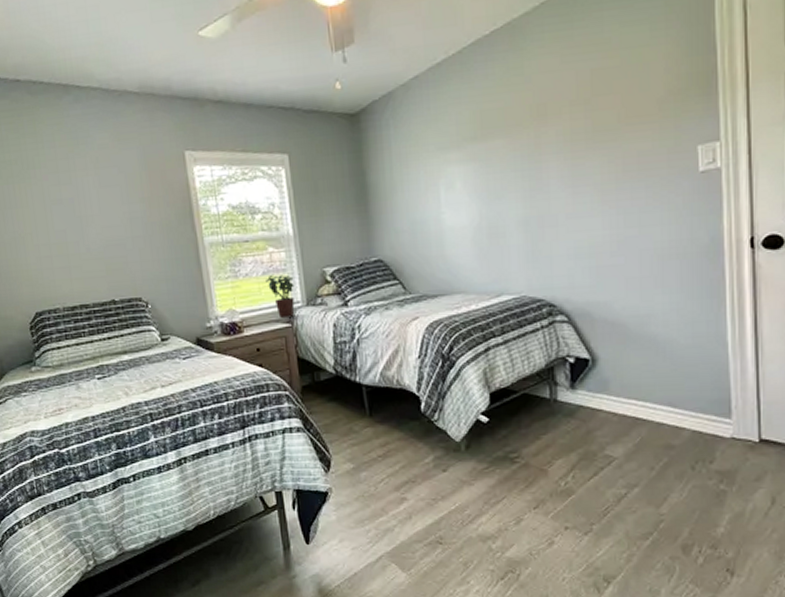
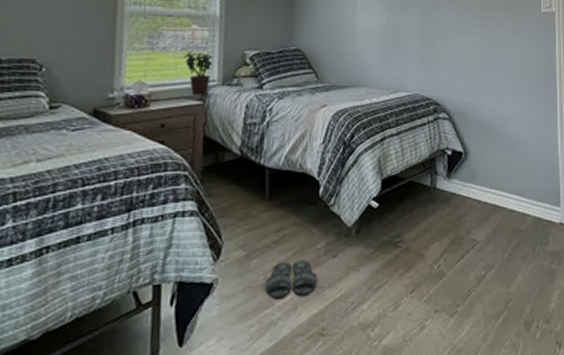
slippers: none [376,473,429,508] -> present [264,260,317,299]

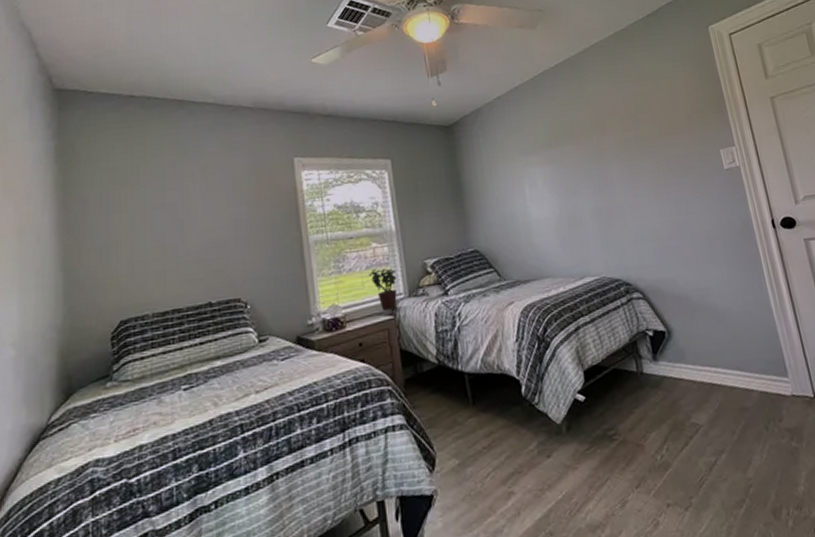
slippers: present [264,260,317,299] -> none [483,463,536,506]

